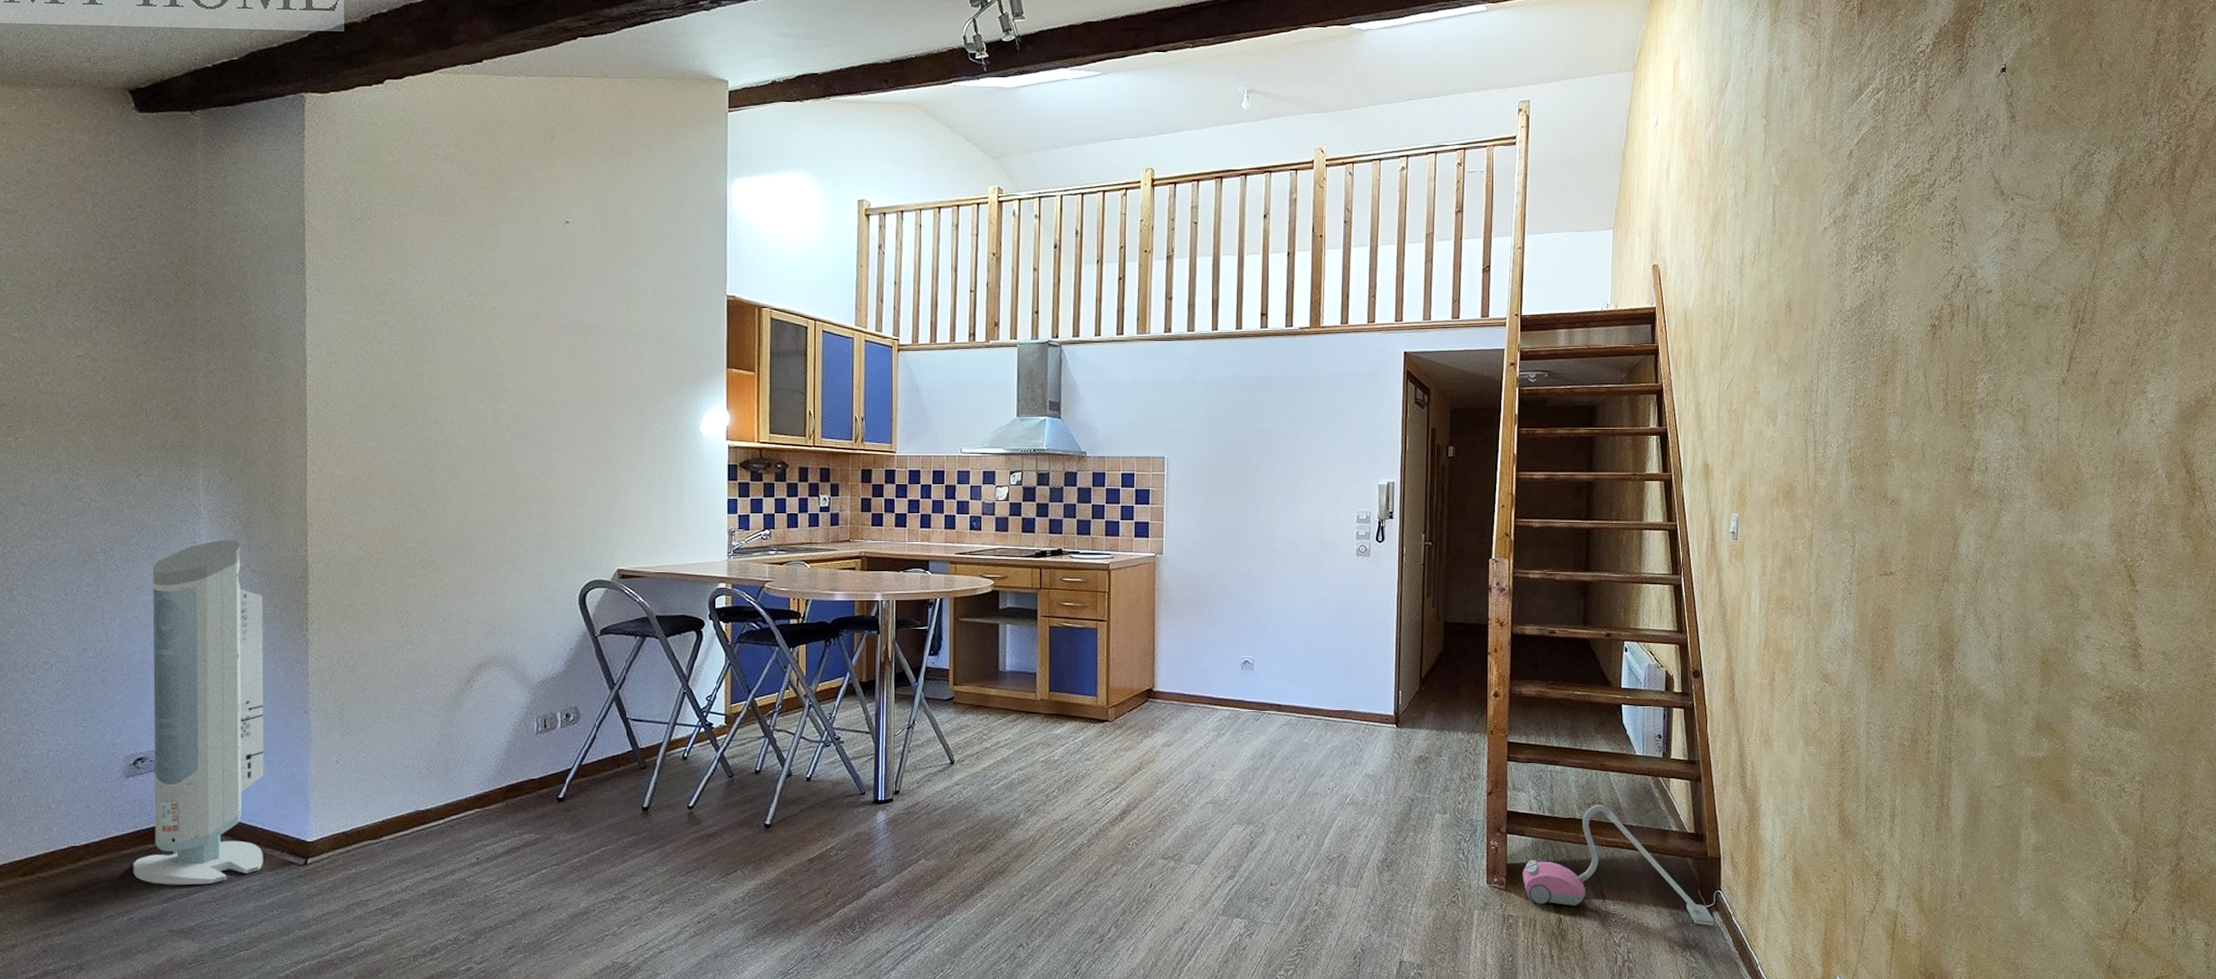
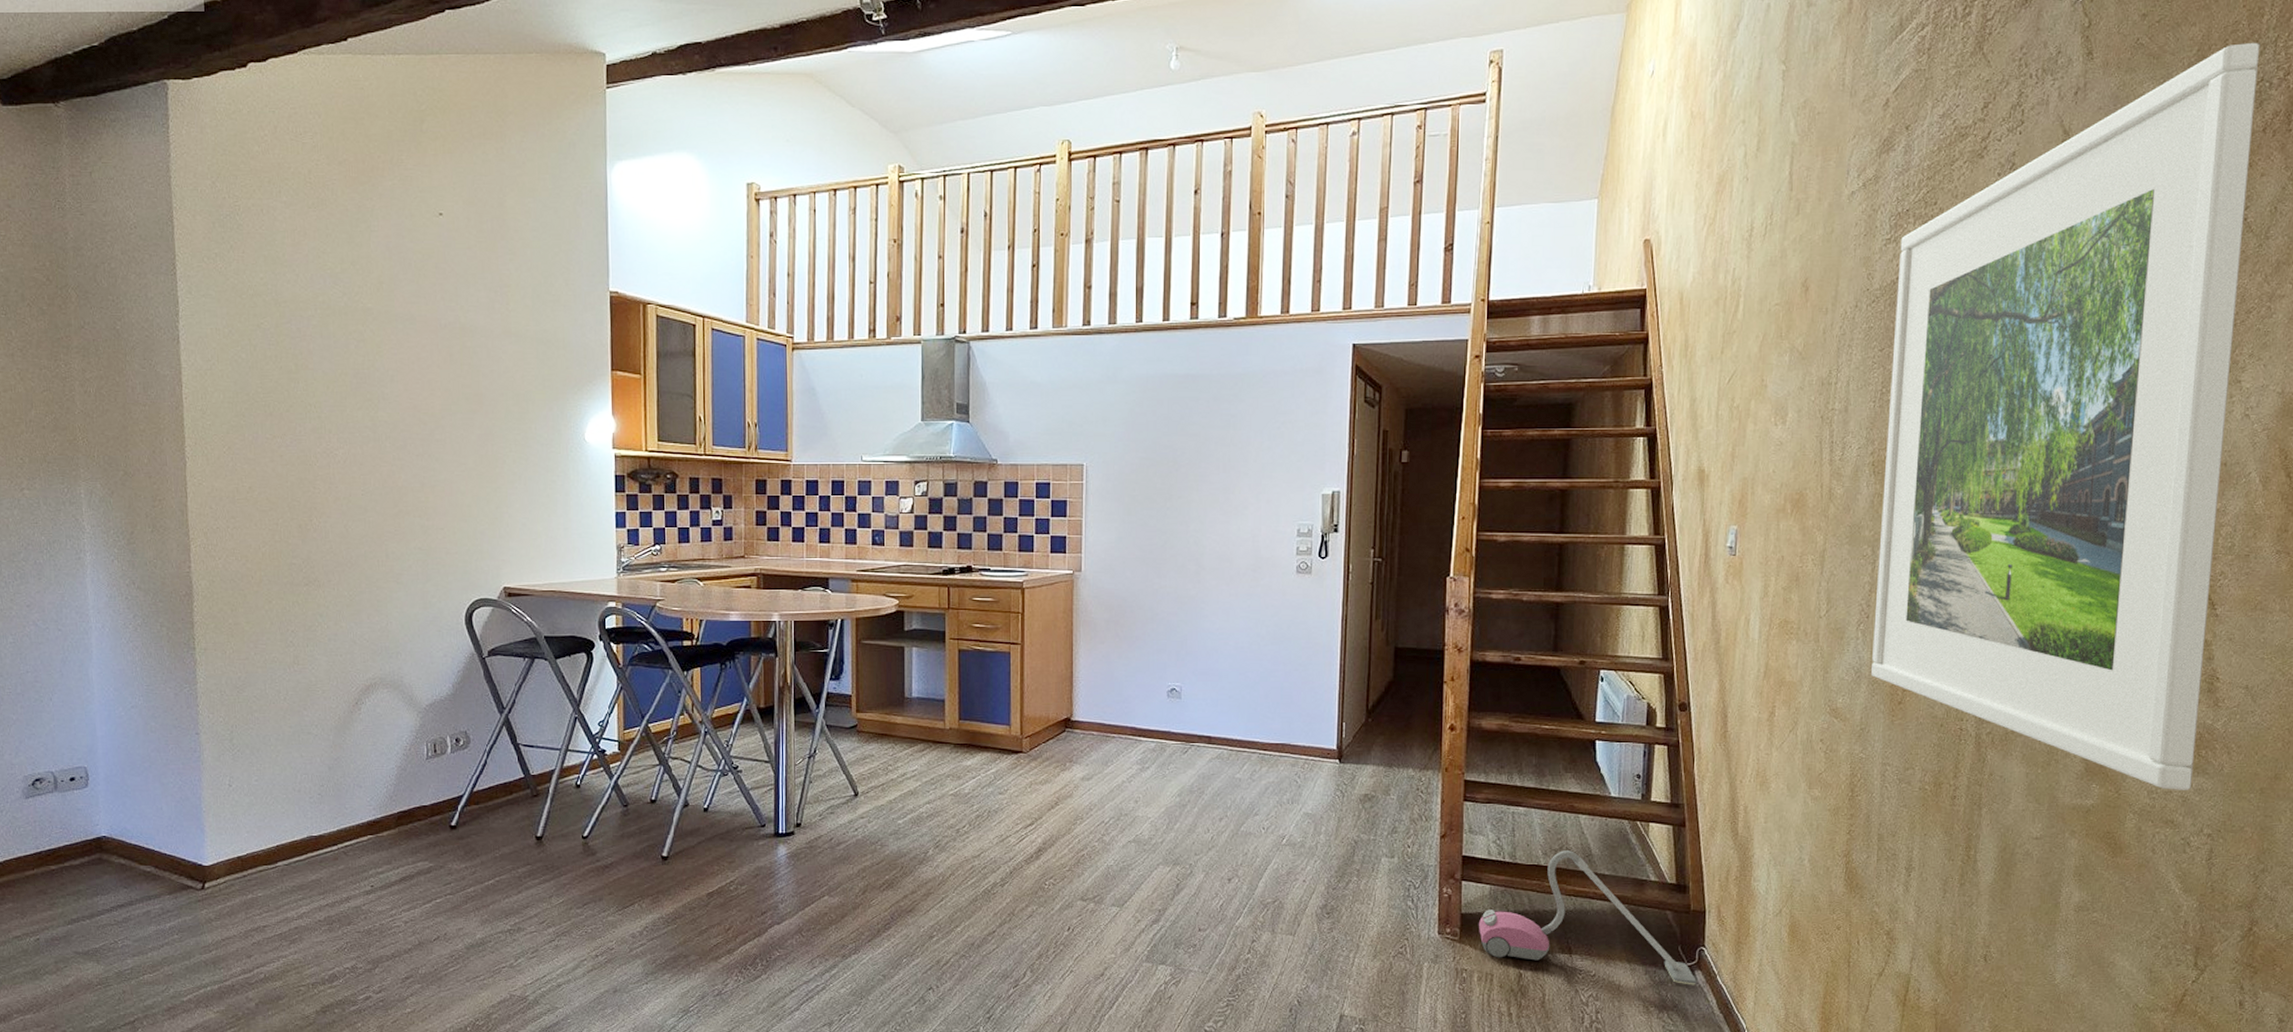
air purifier: present [133,540,264,885] -> none [36,556,162,907]
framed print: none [1854,111,2148,743] -> present [1870,42,2261,790]

